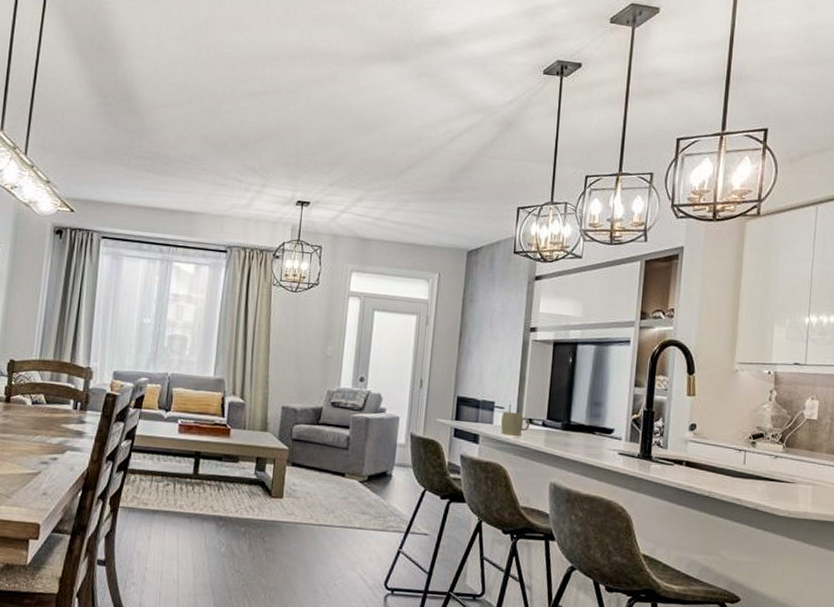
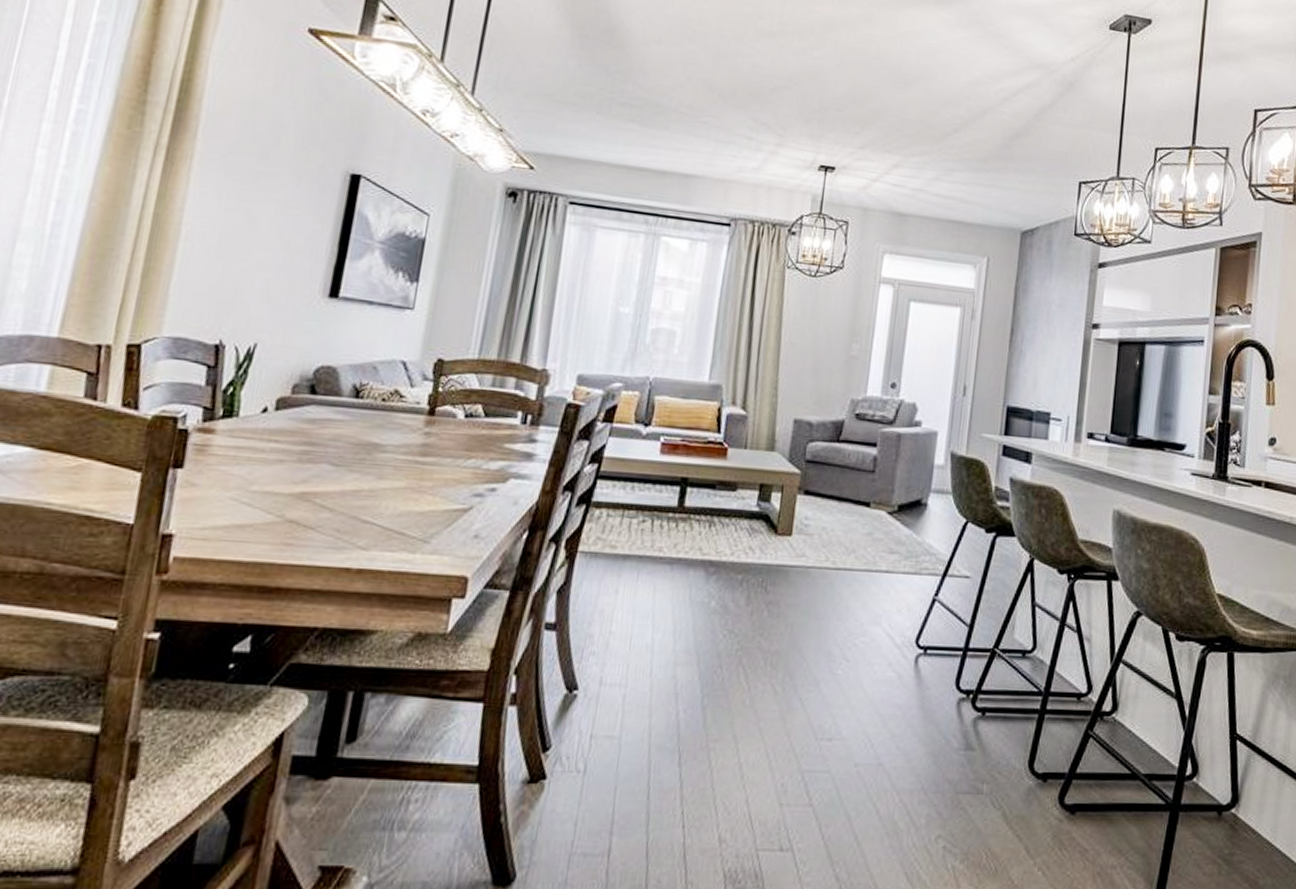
mug: present [500,411,531,436] -> none [1057,424,1092,454]

